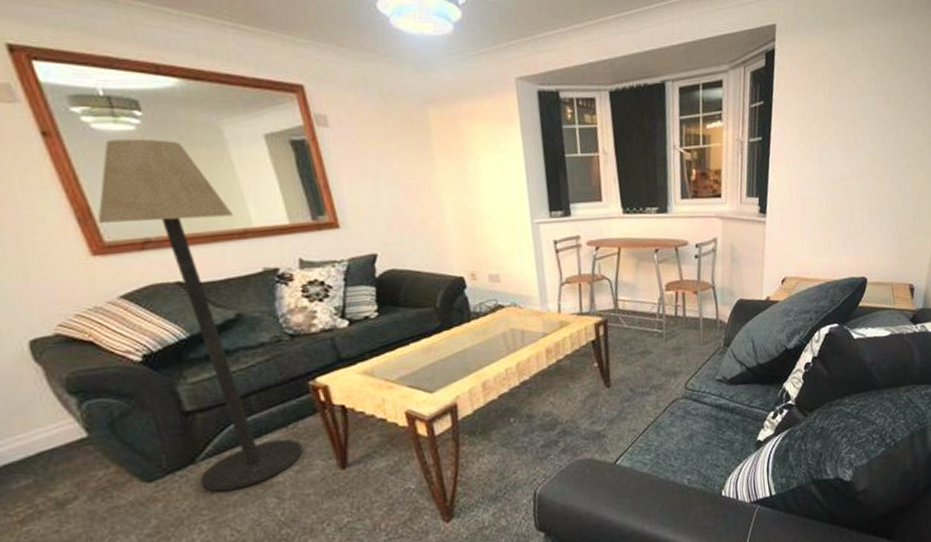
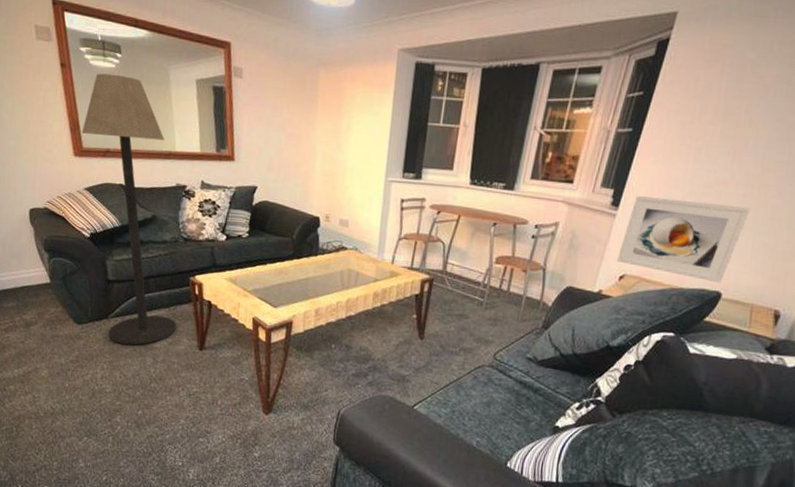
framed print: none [775,196,872,270] -> present [617,195,750,283]

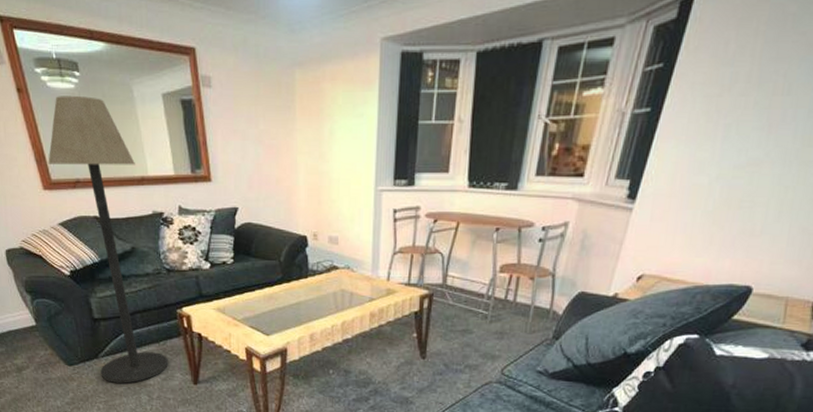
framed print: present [617,195,750,283] -> none [634,184,787,277]

